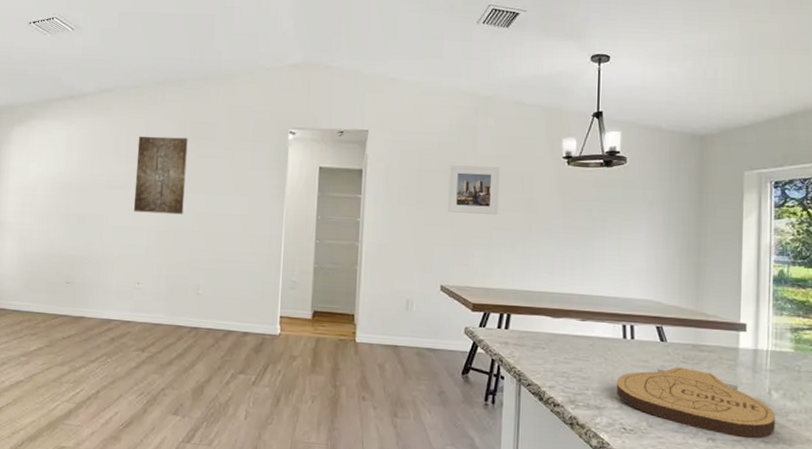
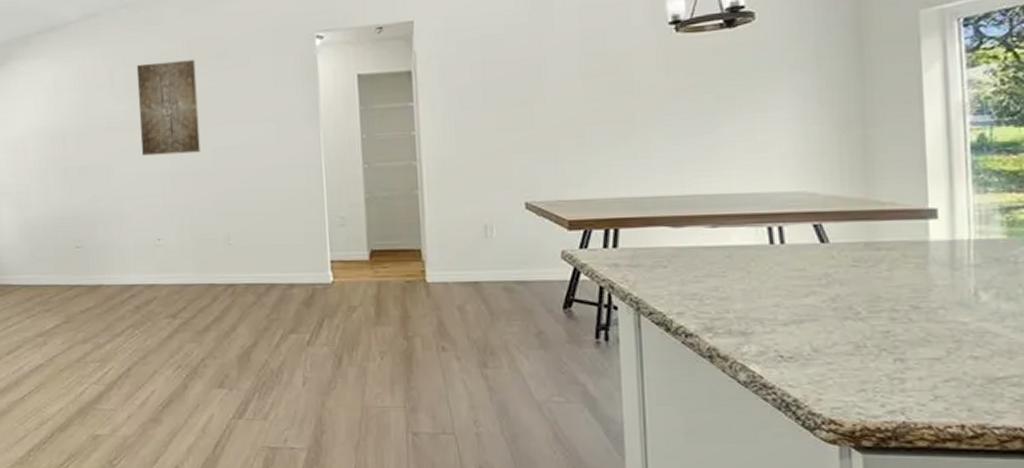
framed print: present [447,165,500,215] -> none [521,46,590,110]
cutting board: present [616,366,775,438] -> none [765,272,987,353]

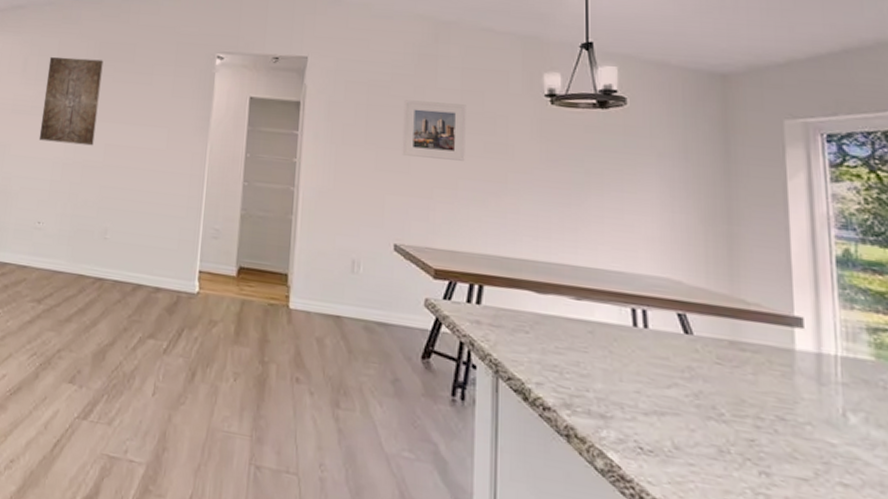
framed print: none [521,46,590,110] -> present [402,100,466,161]

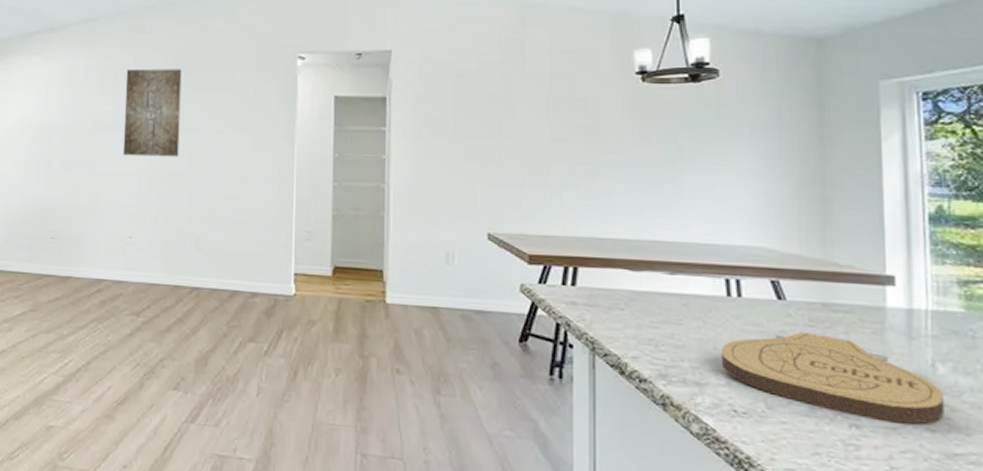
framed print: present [402,100,466,161] -> none [492,88,556,146]
cutting board: none [626,368,857,478] -> present [720,331,944,425]

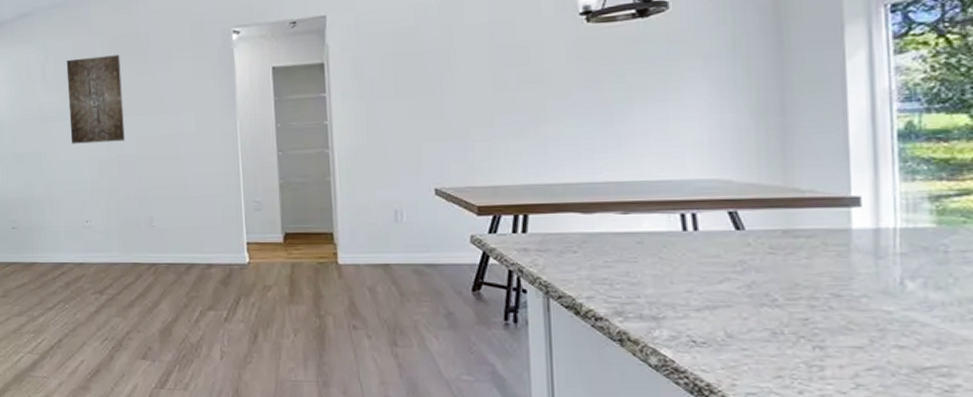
cutting board: present [720,331,944,425] -> none [677,259,913,342]

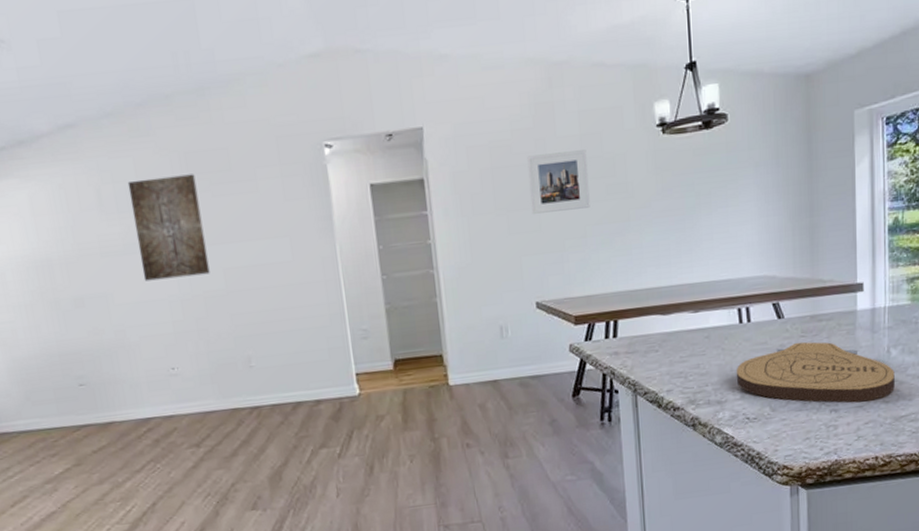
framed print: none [431,38,500,100] -> present [527,150,590,214]
cutting board: none [677,259,913,342] -> present [736,342,895,403]

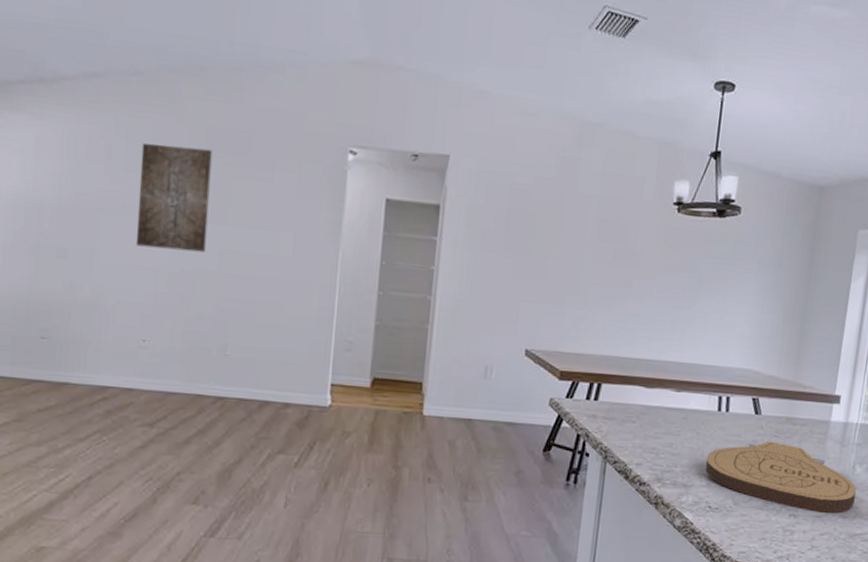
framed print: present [527,150,590,214] -> none [538,205,603,268]

